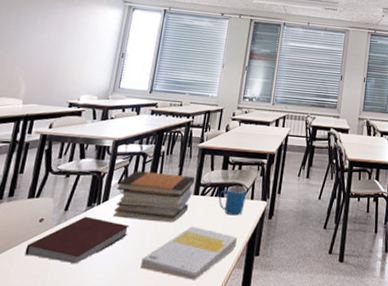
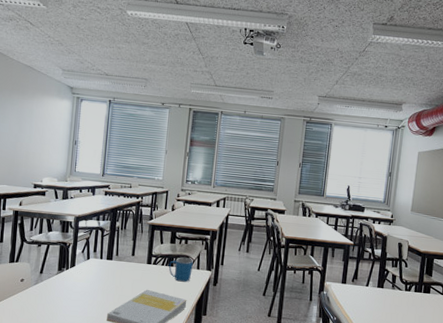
notebook: present [24,216,130,264] -> none [12,278,95,316]
book stack: present [112,171,196,223] -> none [80,242,148,286]

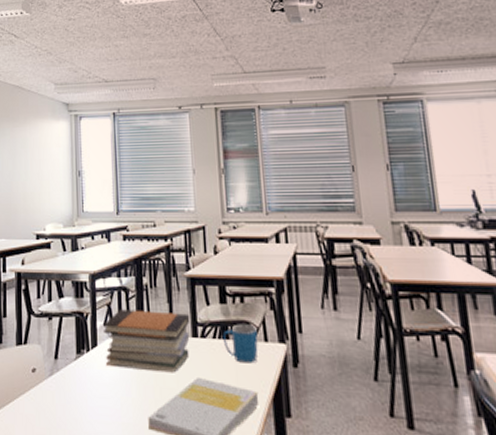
book stack: none [80,242,148,286] -> present [103,309,190,373]

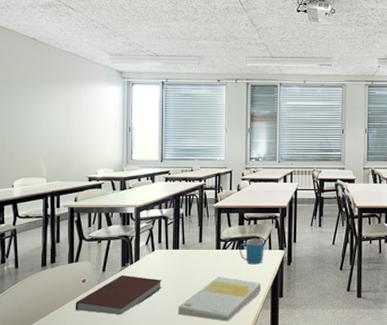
notebook: none [25,365,127,423] -> present [75,275,162,315]
book stack: present [103,309,190,373] -> none [145,232,215,275]

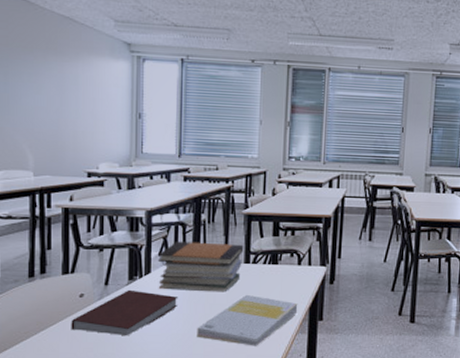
book stack: none [145,232,215,275] -> present [157,241,244,292]
mug: present [239,238,264,265] -> none [272,252,303,282]

